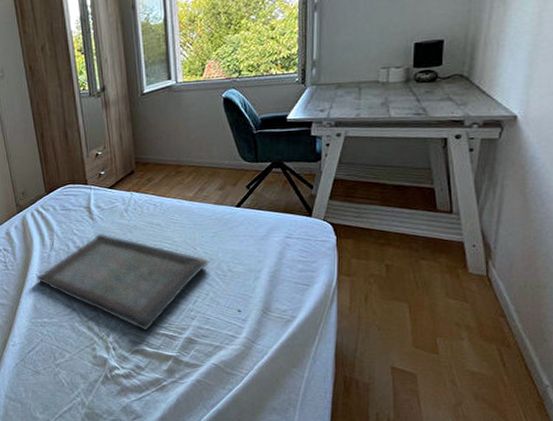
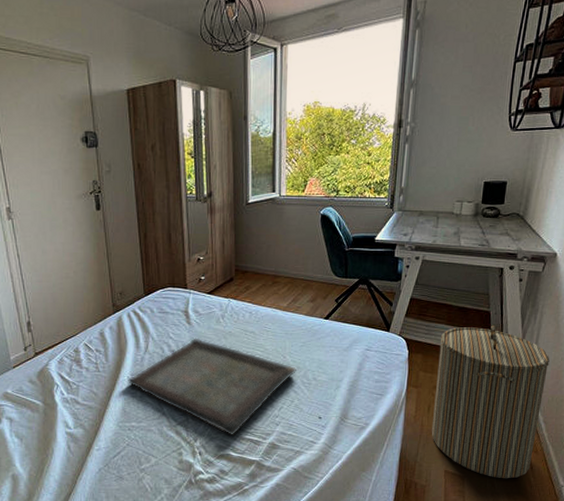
laundry hamper: none [371,203,518,377] -> present [431,325,550,479]

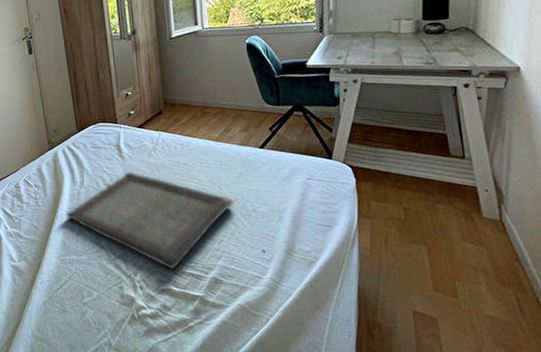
laundry hamper: present [431,325,550,479] -> none [390,148,528,322]

